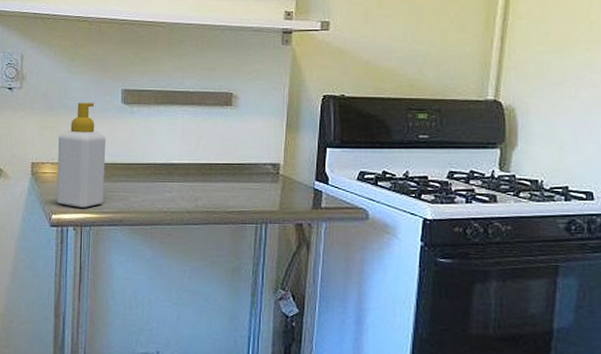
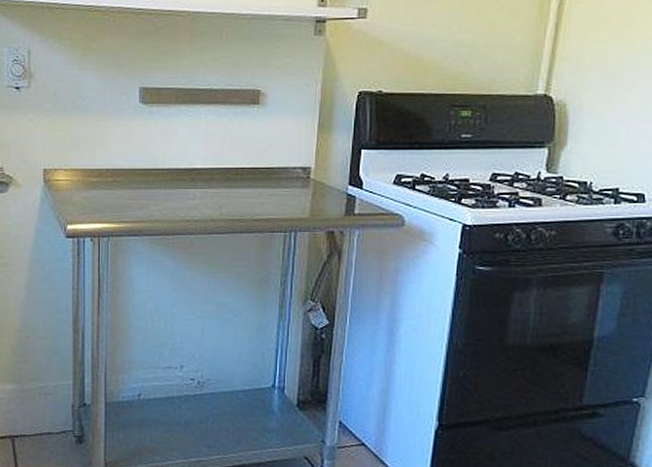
soap bottle: present [56,102,106,208] -> none [72,102,124,217]

